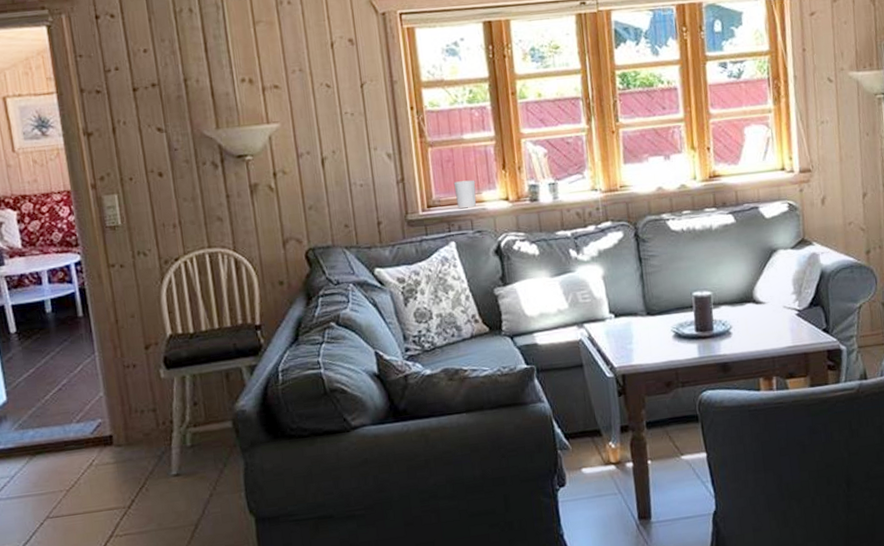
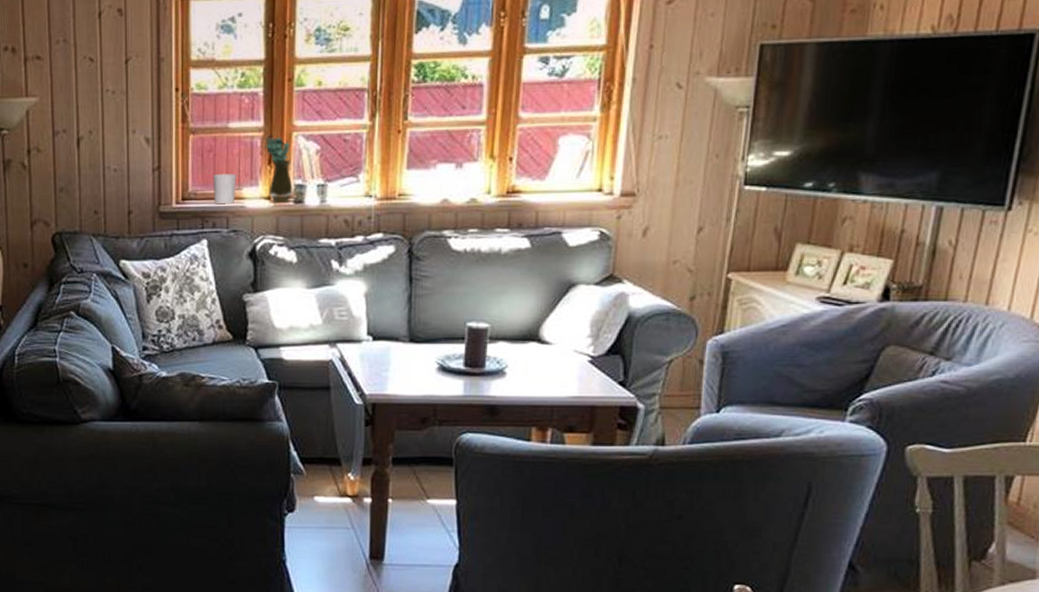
vase: none [497,142,528,203] -> present [265,134,293,203]

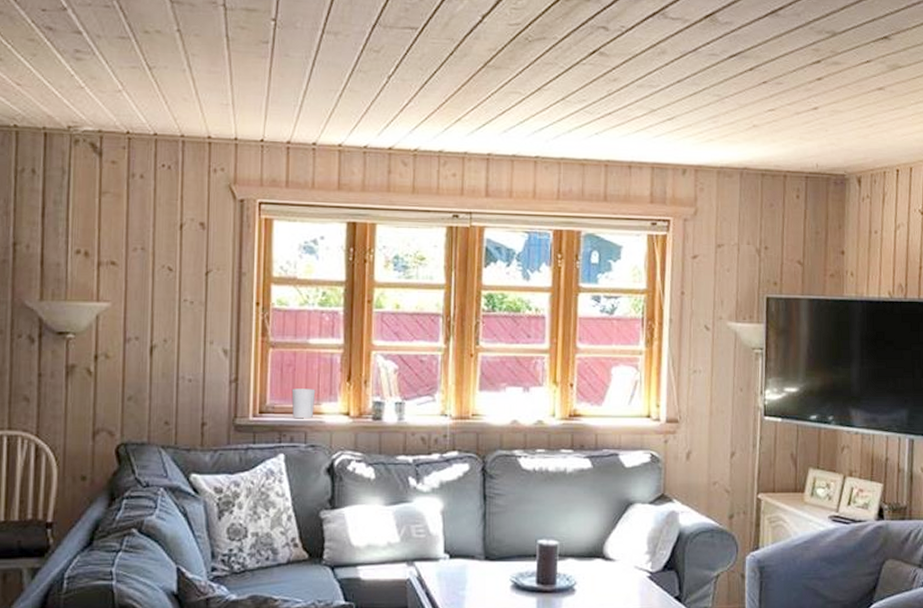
vase: present [265,134,293,203] -> none [344,351,372,419]

